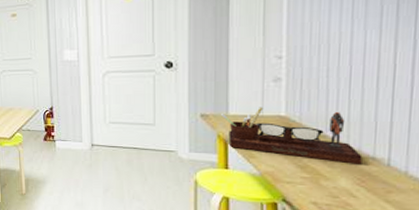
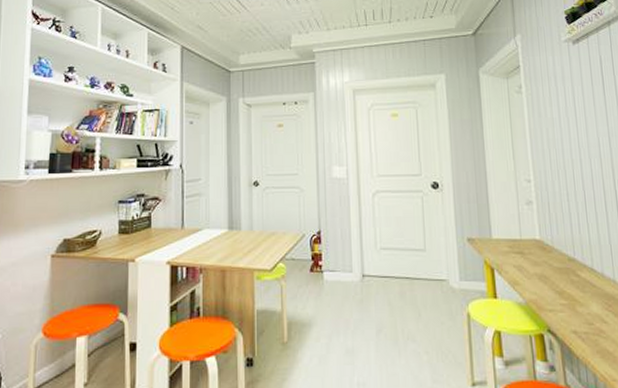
desk organizer: present [221,107,363,164] -> none [486,230,606,288]

